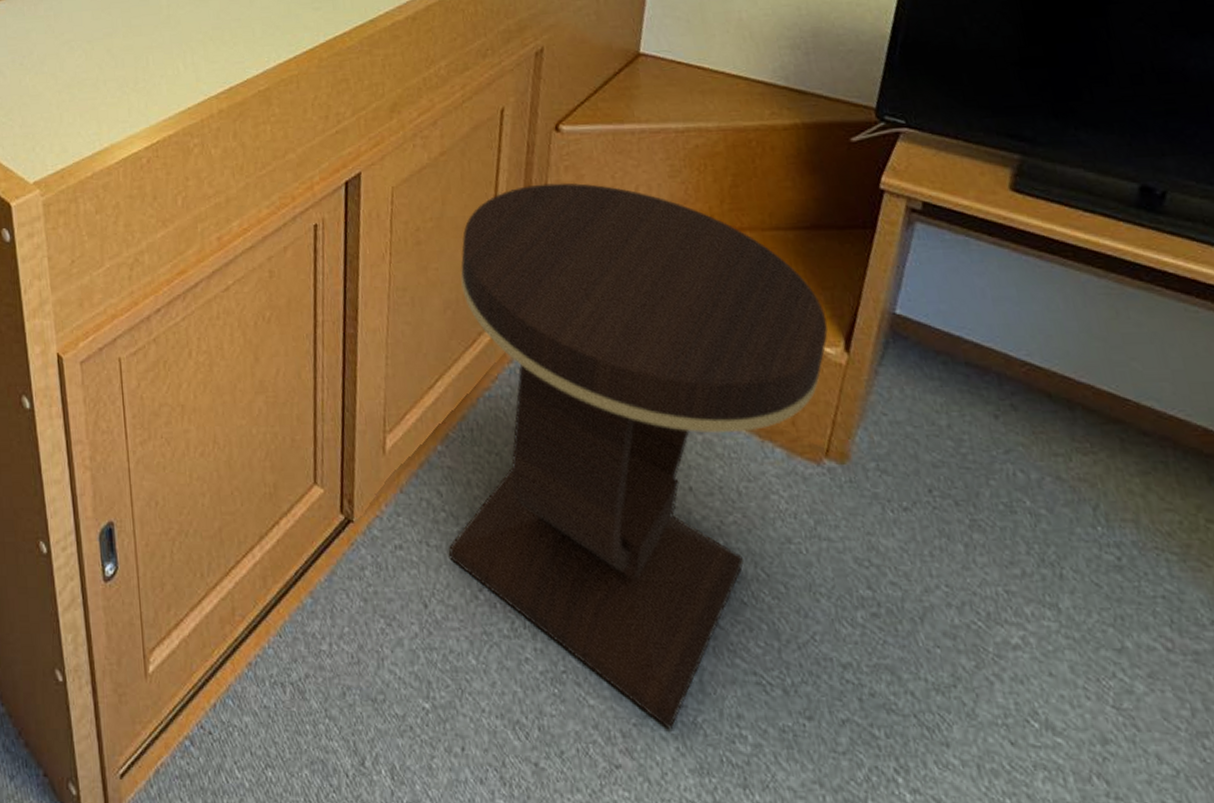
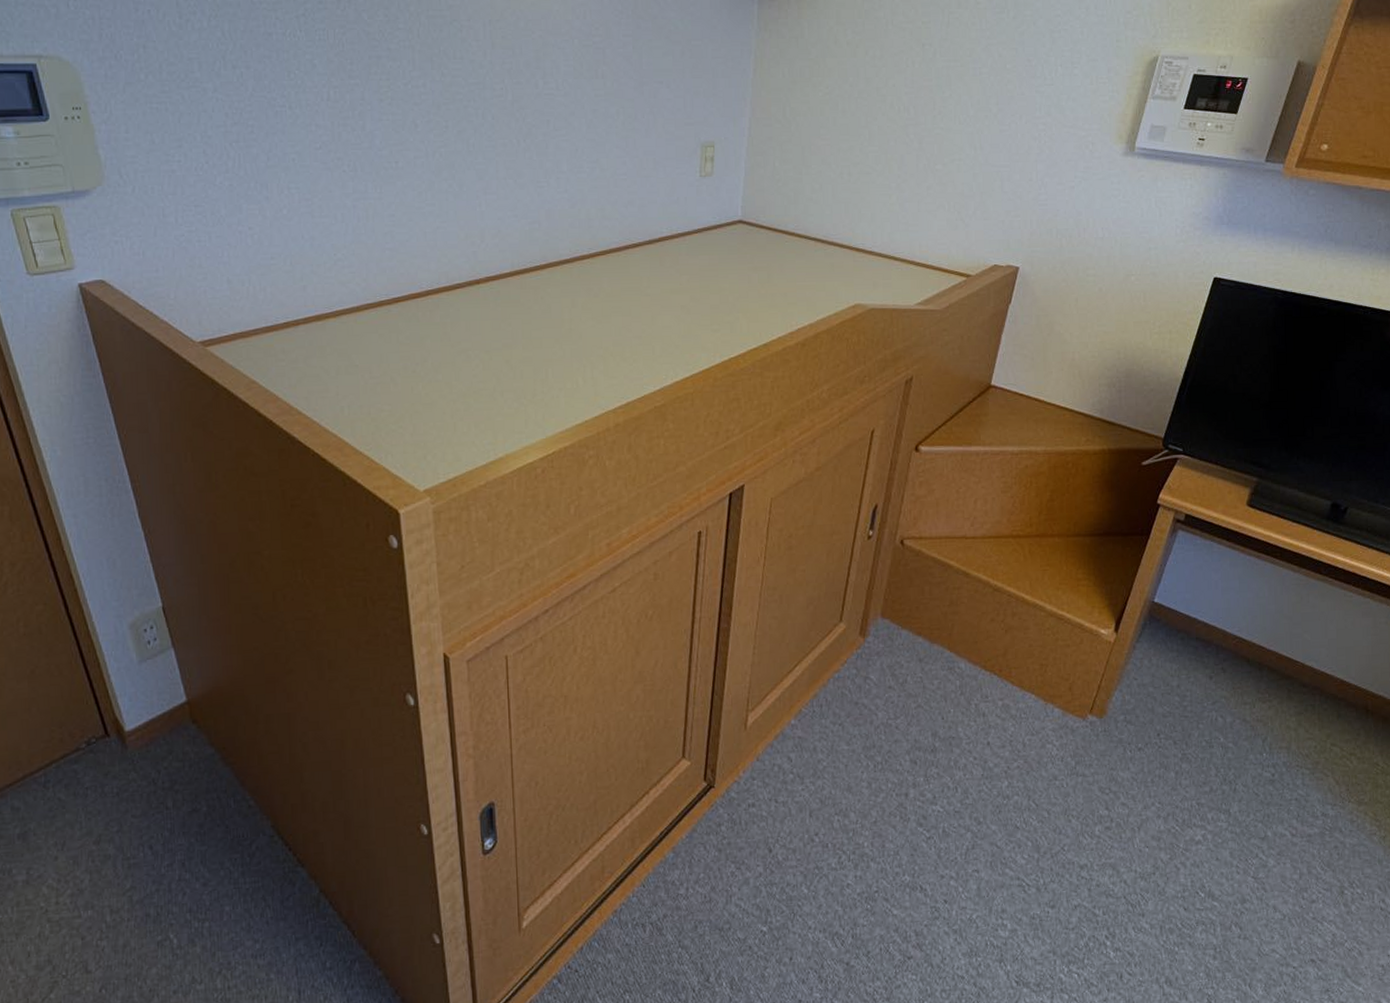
side table: present [448,183,828,730] -> none [793,496,1105,927]

